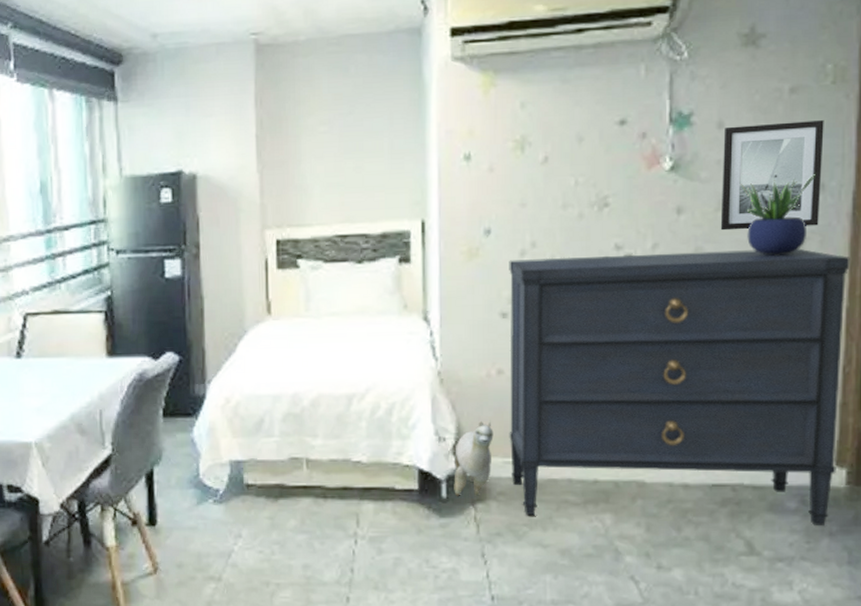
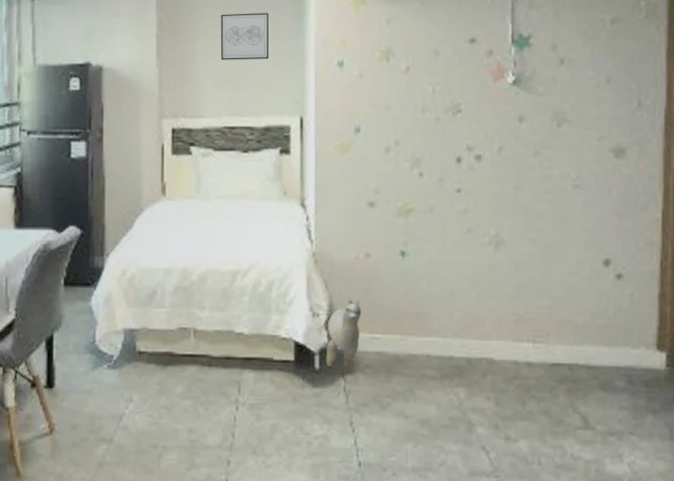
wall art: none [328,103,385,160] -> present [220,13,269,60]
dresser: present [509,248,850,525] -> none [375,155,664,403]
wall art: present [720,120,824,231] -> none [555,48,640,138]
potted plant: present [739,174,815,256] -> none [571,93,633,162]

